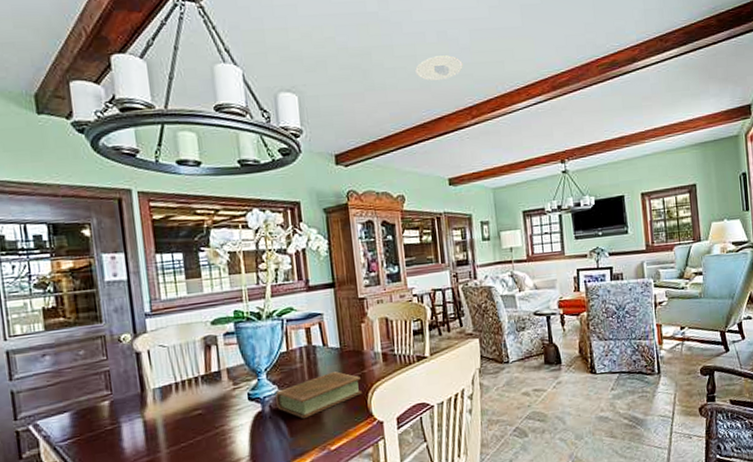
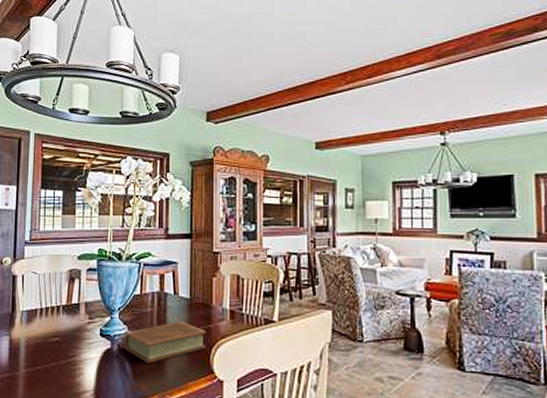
recessed light: present [415,55,463,81] -> none [293,22,341,47]

